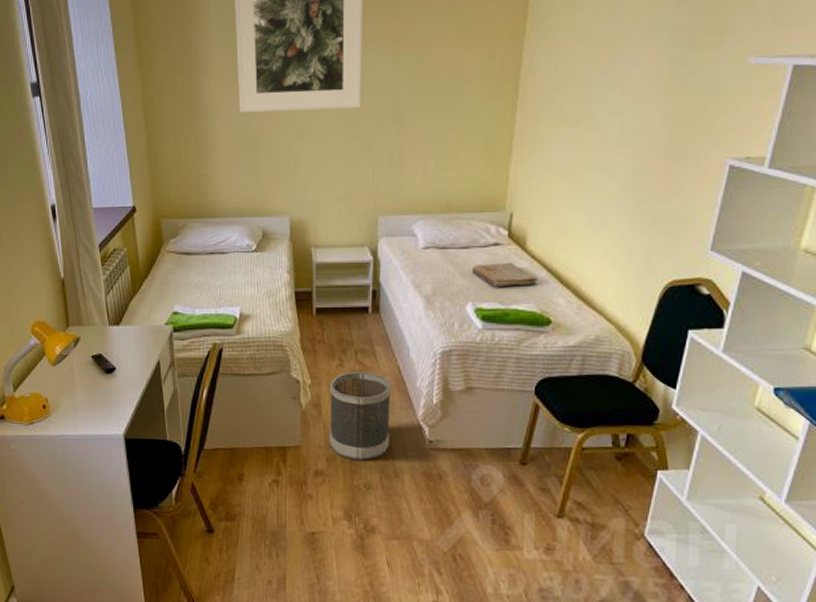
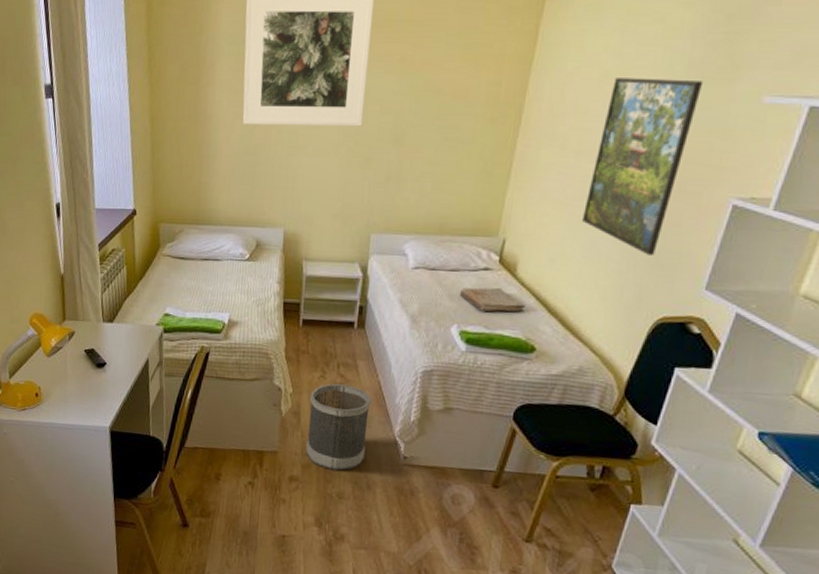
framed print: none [585,45,691,220] -> present [581,78,704,256]

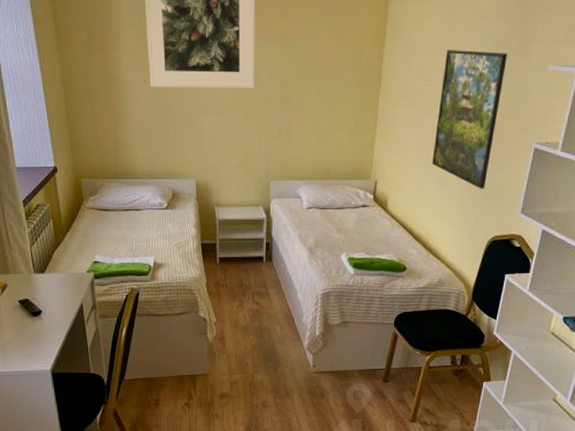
wastebasket: present [306,383,372,471] -> none [232,311,283,384]
book: present [459,287,525,312] -> none [345,220,396,241]

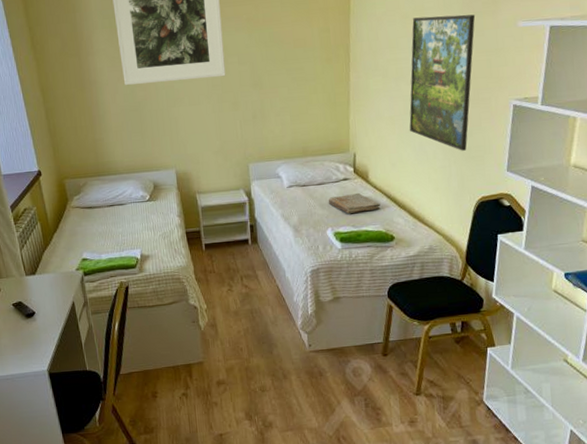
book: none [345,220,396,241] -> present [328,192,381,215]

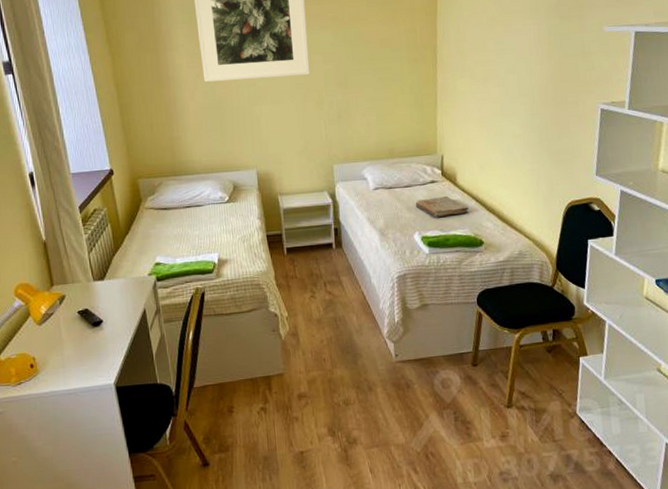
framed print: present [409,14,476,151] -> none [497,18,562,154]

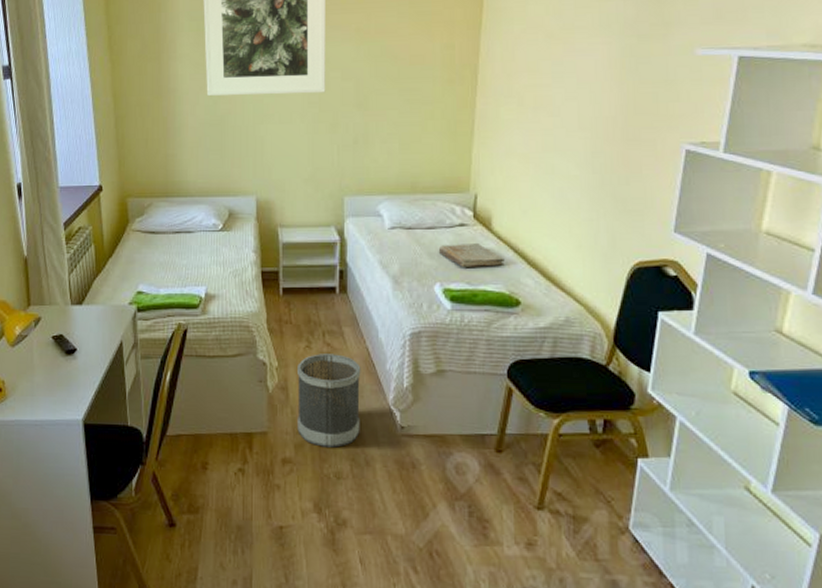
wastebasket: none [305,300,362,380] -> present [297,353,361,448]

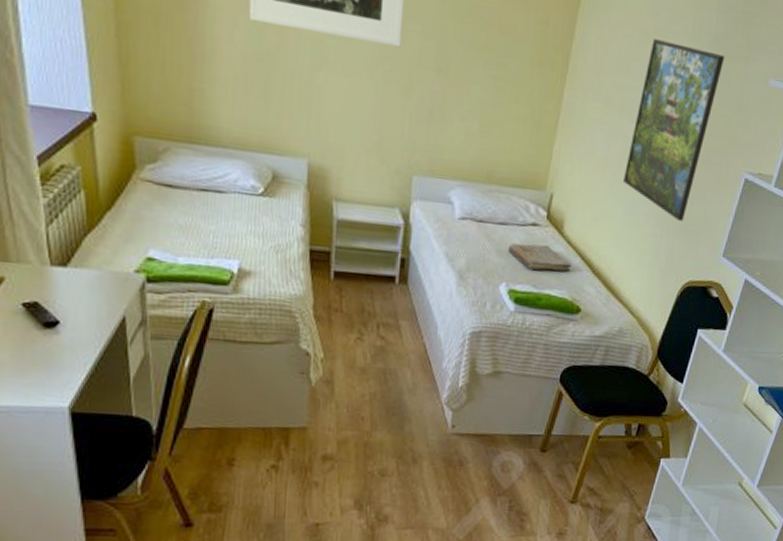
wastebasket: present [297,353,361,448] -> none [342,347,416,445]
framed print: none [547,36,640,202] -> present [622,39,725,221]

